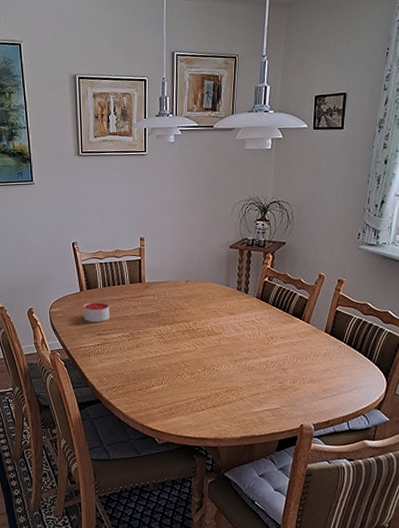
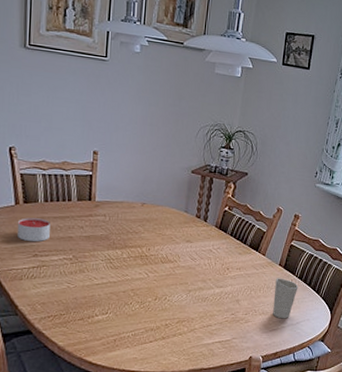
cup: none [321,345,348,387] -> present [273,278,299,319]

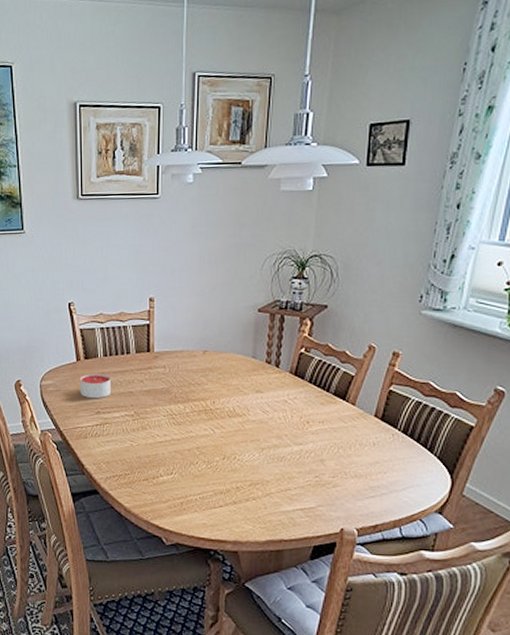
cup: present [273,278,299,319] -> none [369,432,403,484]

